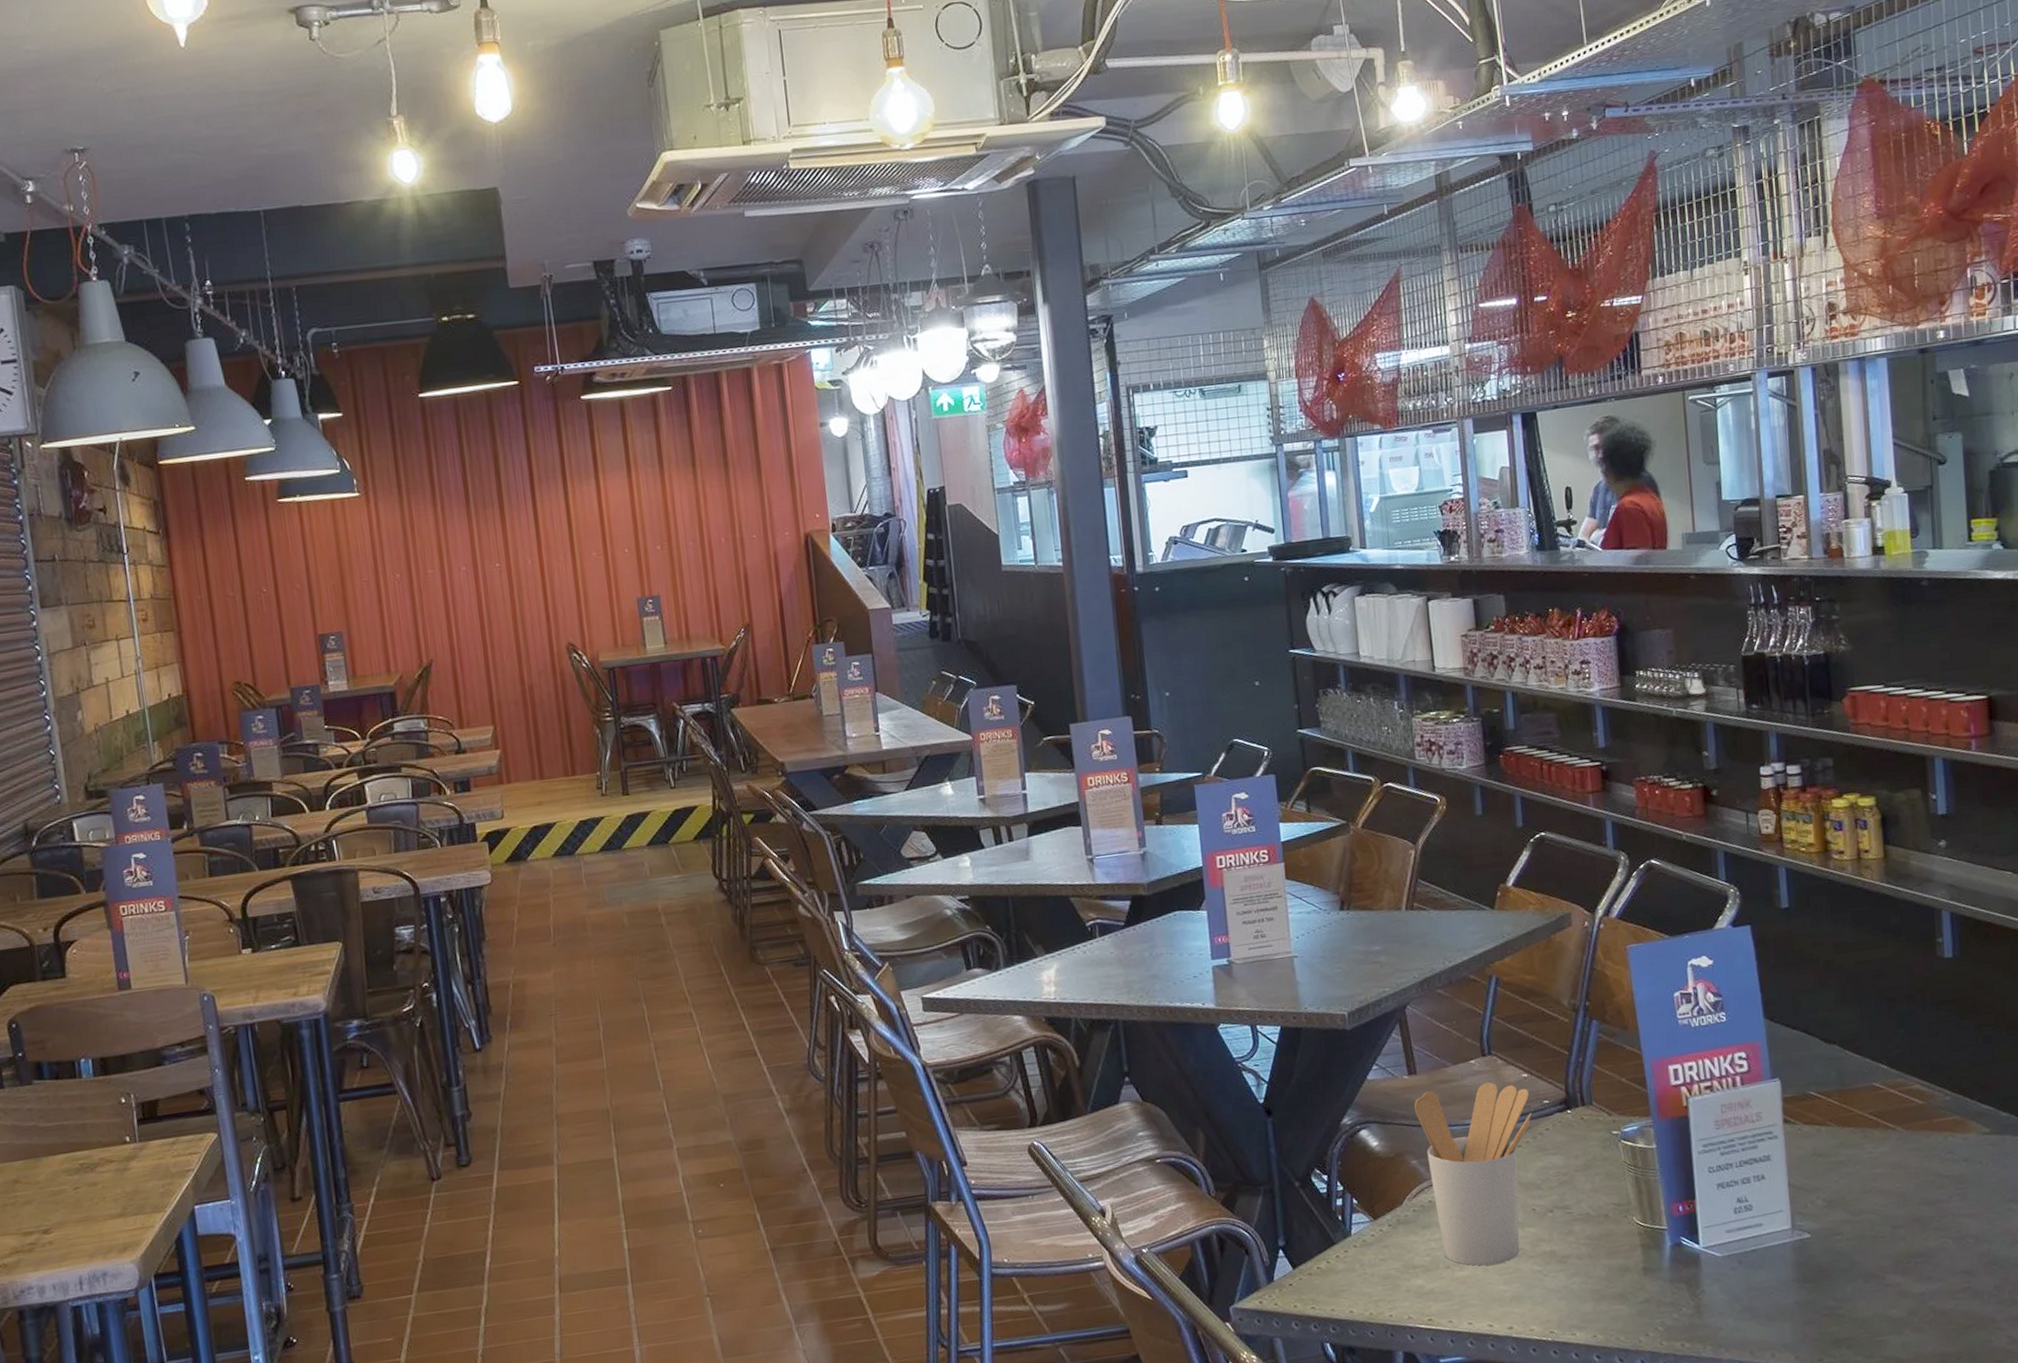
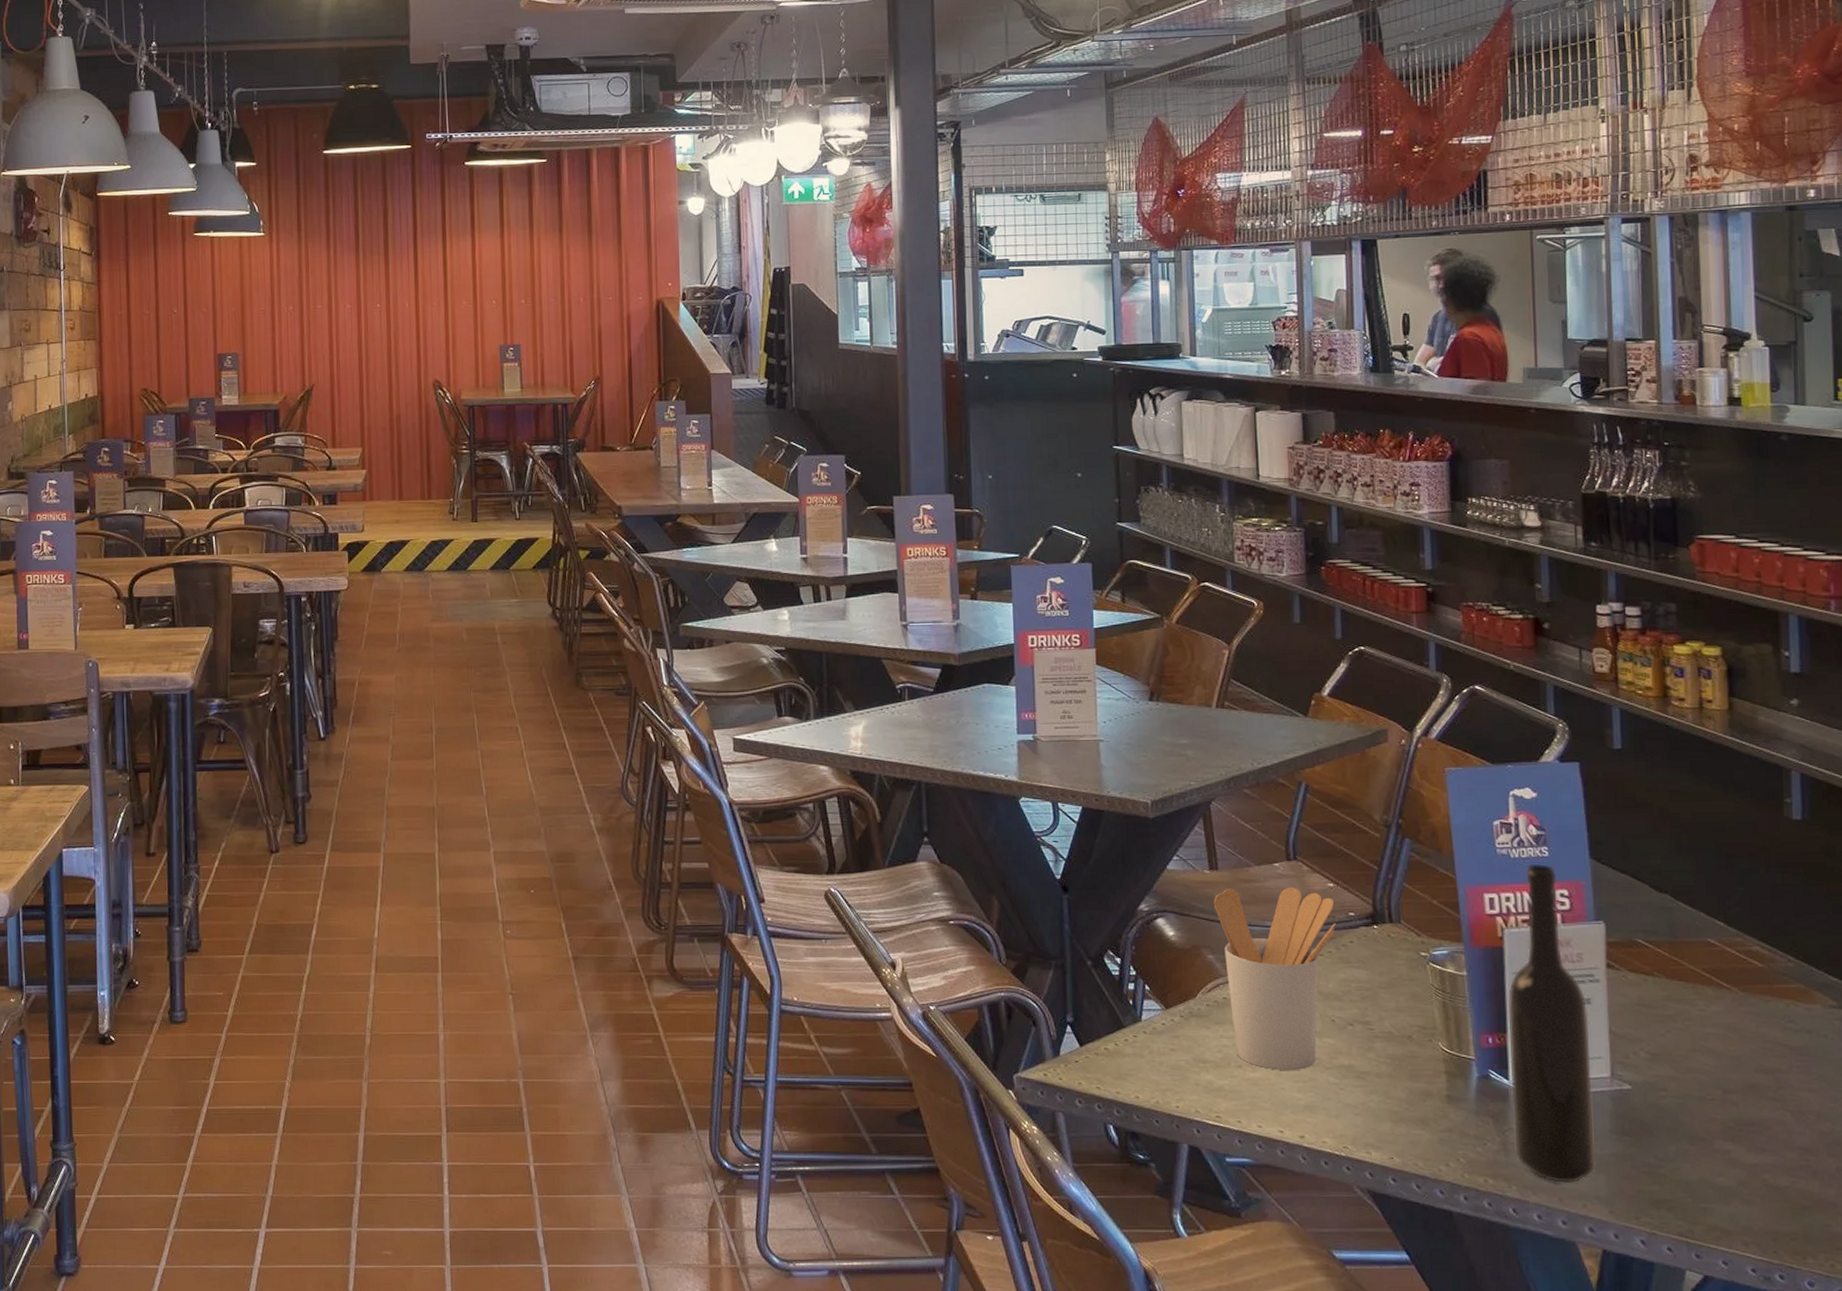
bottle: none [1695,1029,1782,1337] -> present [1507,863,1596,1183]

